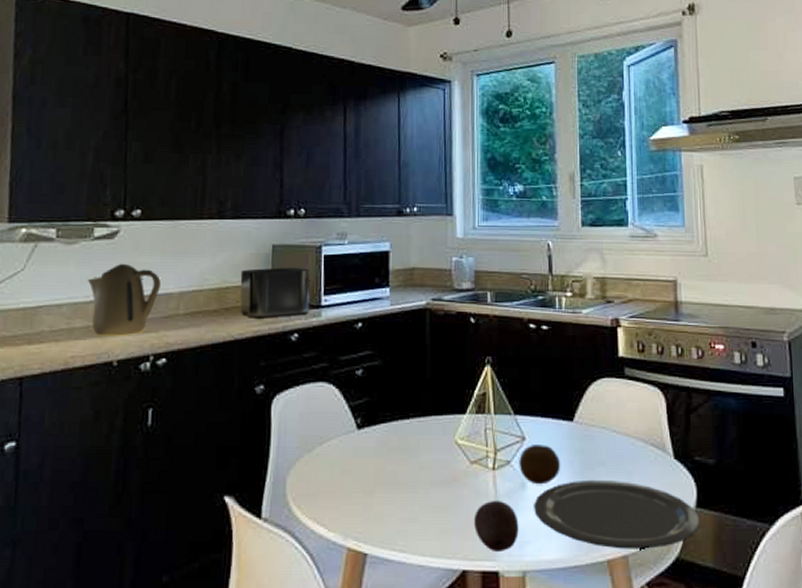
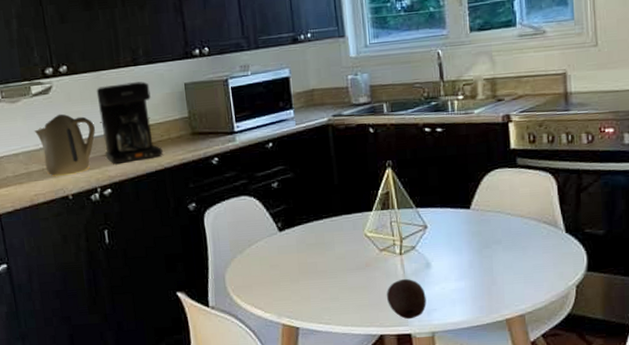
coffee maker: none [166,236,235,330] -> present [96,81,163,165]
toaster: present [240,267,311,320] -> none [160,100,226,150]
fruit: present [519,445,561,485] -> none [422,230,461,264]
plate: present [533,479,700,549] -> none [437,254,590,310]

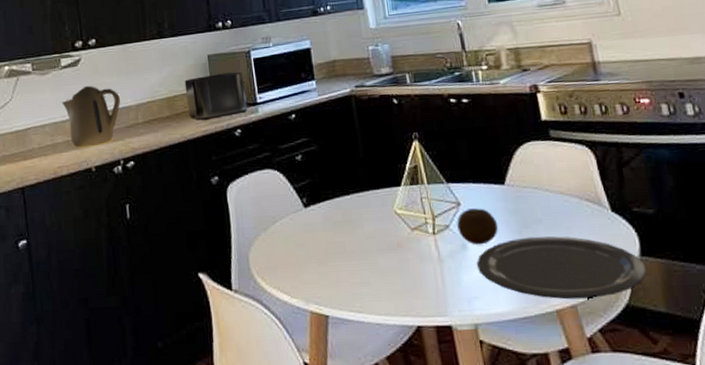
coffee maker: present [96,81,163,165] -> none [122,53,186,136]
toaster: none [160,100,226,150] -> present [184,72,248,121]
fruit: present [386,278,427,320] -> none [421,261,466,309]
fruit: none [422,230,461,264] -> present [456,208,499,245]
plate: none [437,254,590,310] -> present [476,235,647,300]

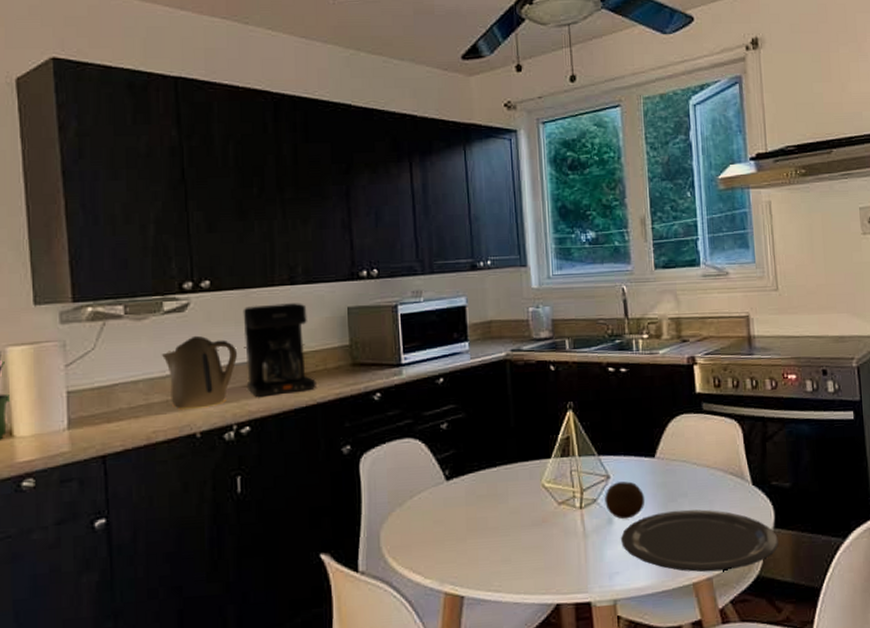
coffee maker: none [122,53,186,136] -> present [243,303,316,398]
toaster: present [184,72,248,121] -> none [317,328,391,382]

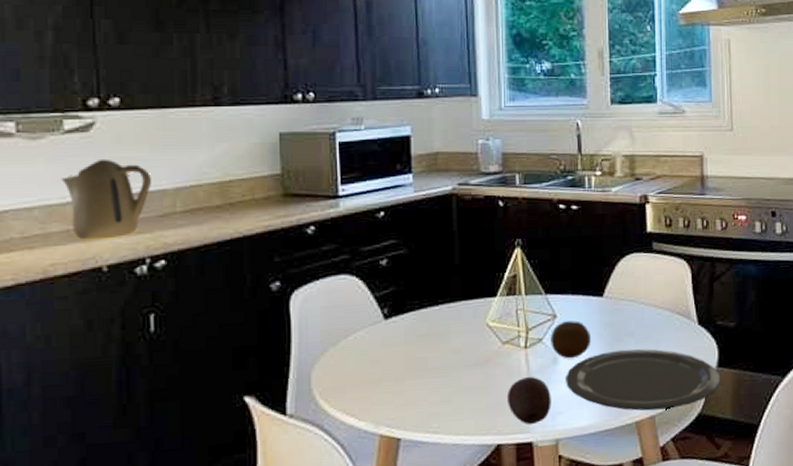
coffee maker: present [243,303,316,398] -> none [158,126,242,229]
fruit: none [564,536,608,585] -> present [506,376,551,425]

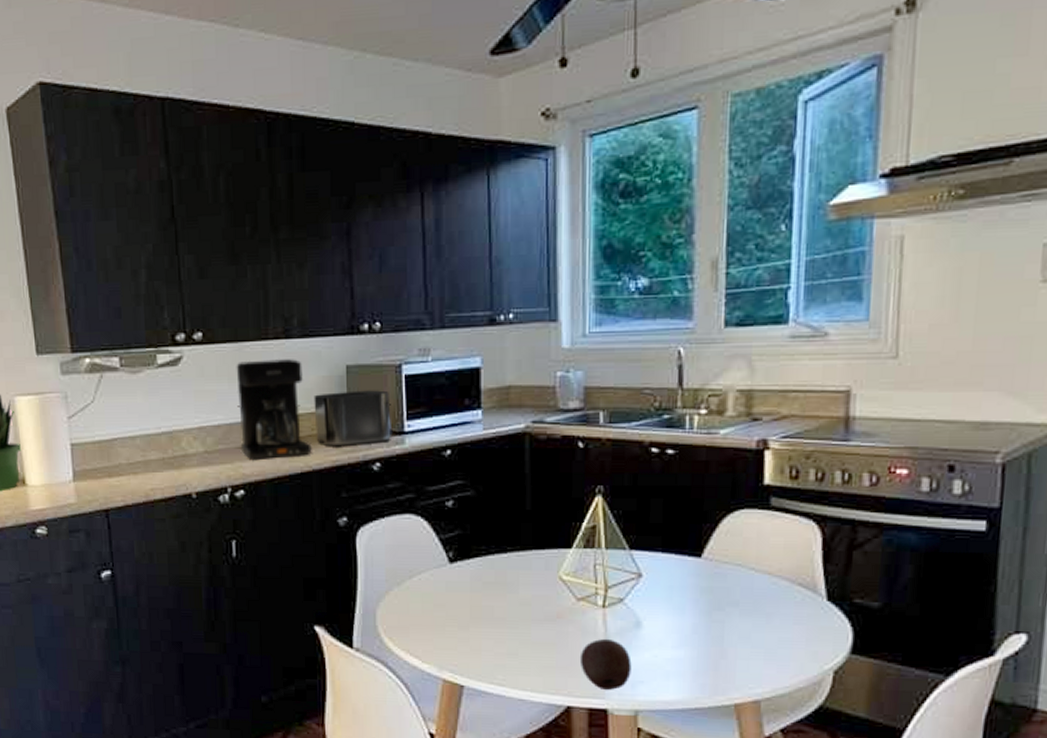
kettle: present [60,158,151,240] -> none [156,391,231,468]
coffee maker: none [158,126,242,229] -> present [236,359,312,461]
toaster: none [245,156,327,214] -> present [314,390,393,449]
fruit: present [550,320,592,359] -> none [633,582,684,625]
plate: present [564,348,721,411] -> none [648,620,854,695]

